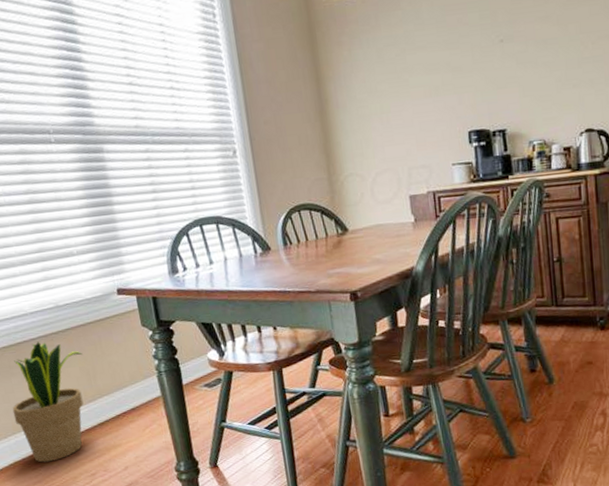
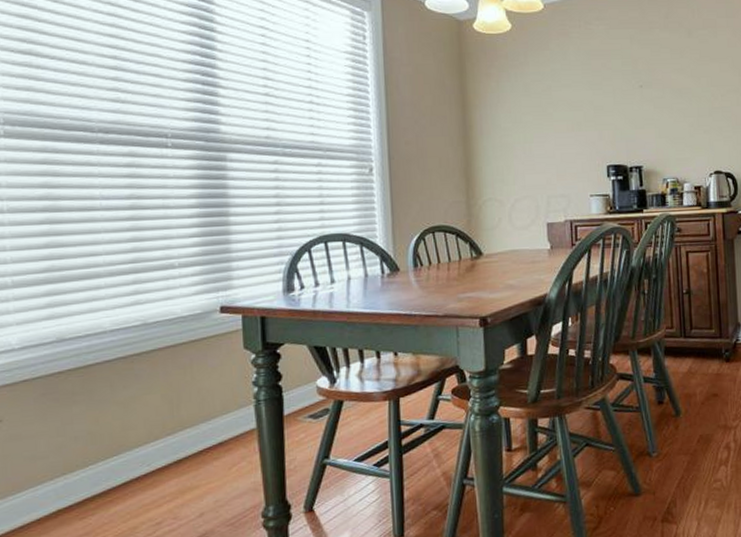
potted plant: present [12,342,84,463] -> none [67,364,168,510]

